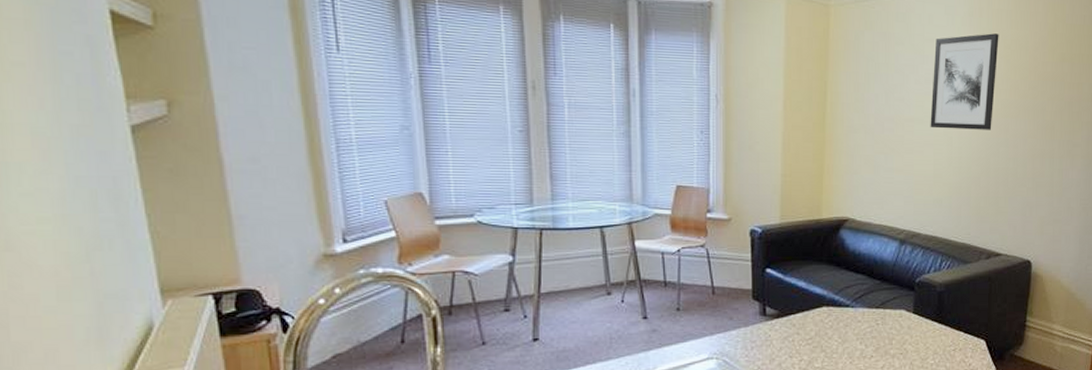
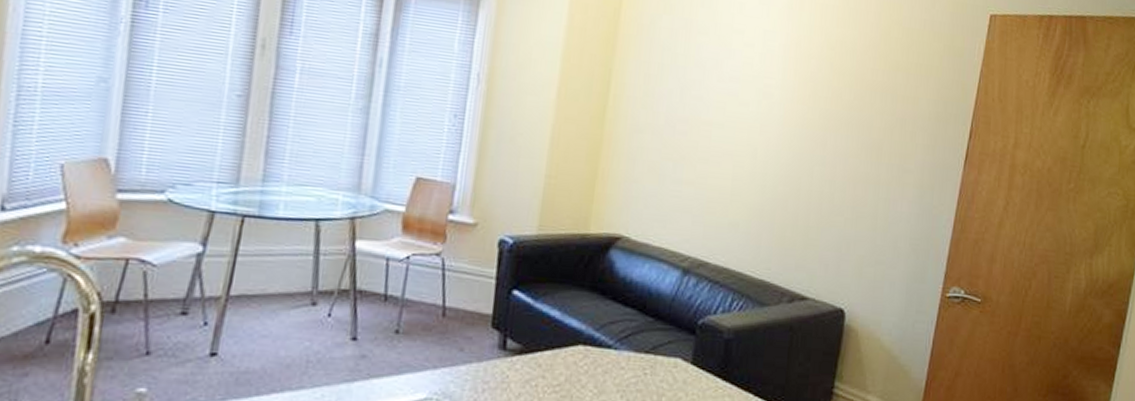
wall art: present [930,33,999,130] -> none [731,30,822,144]

